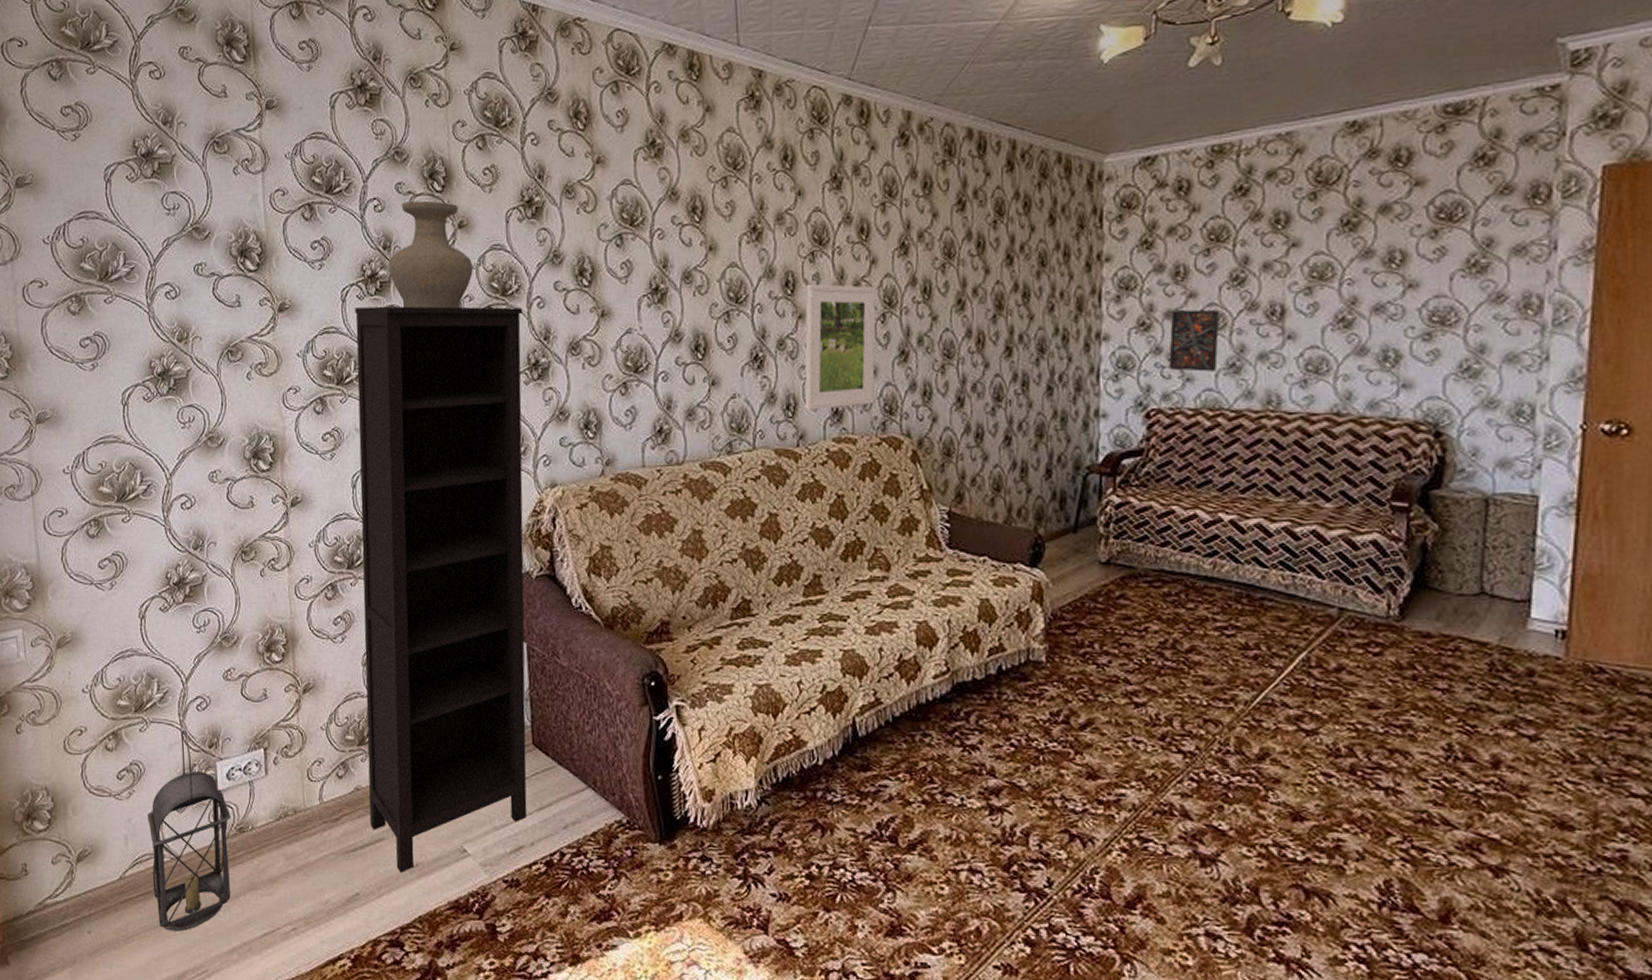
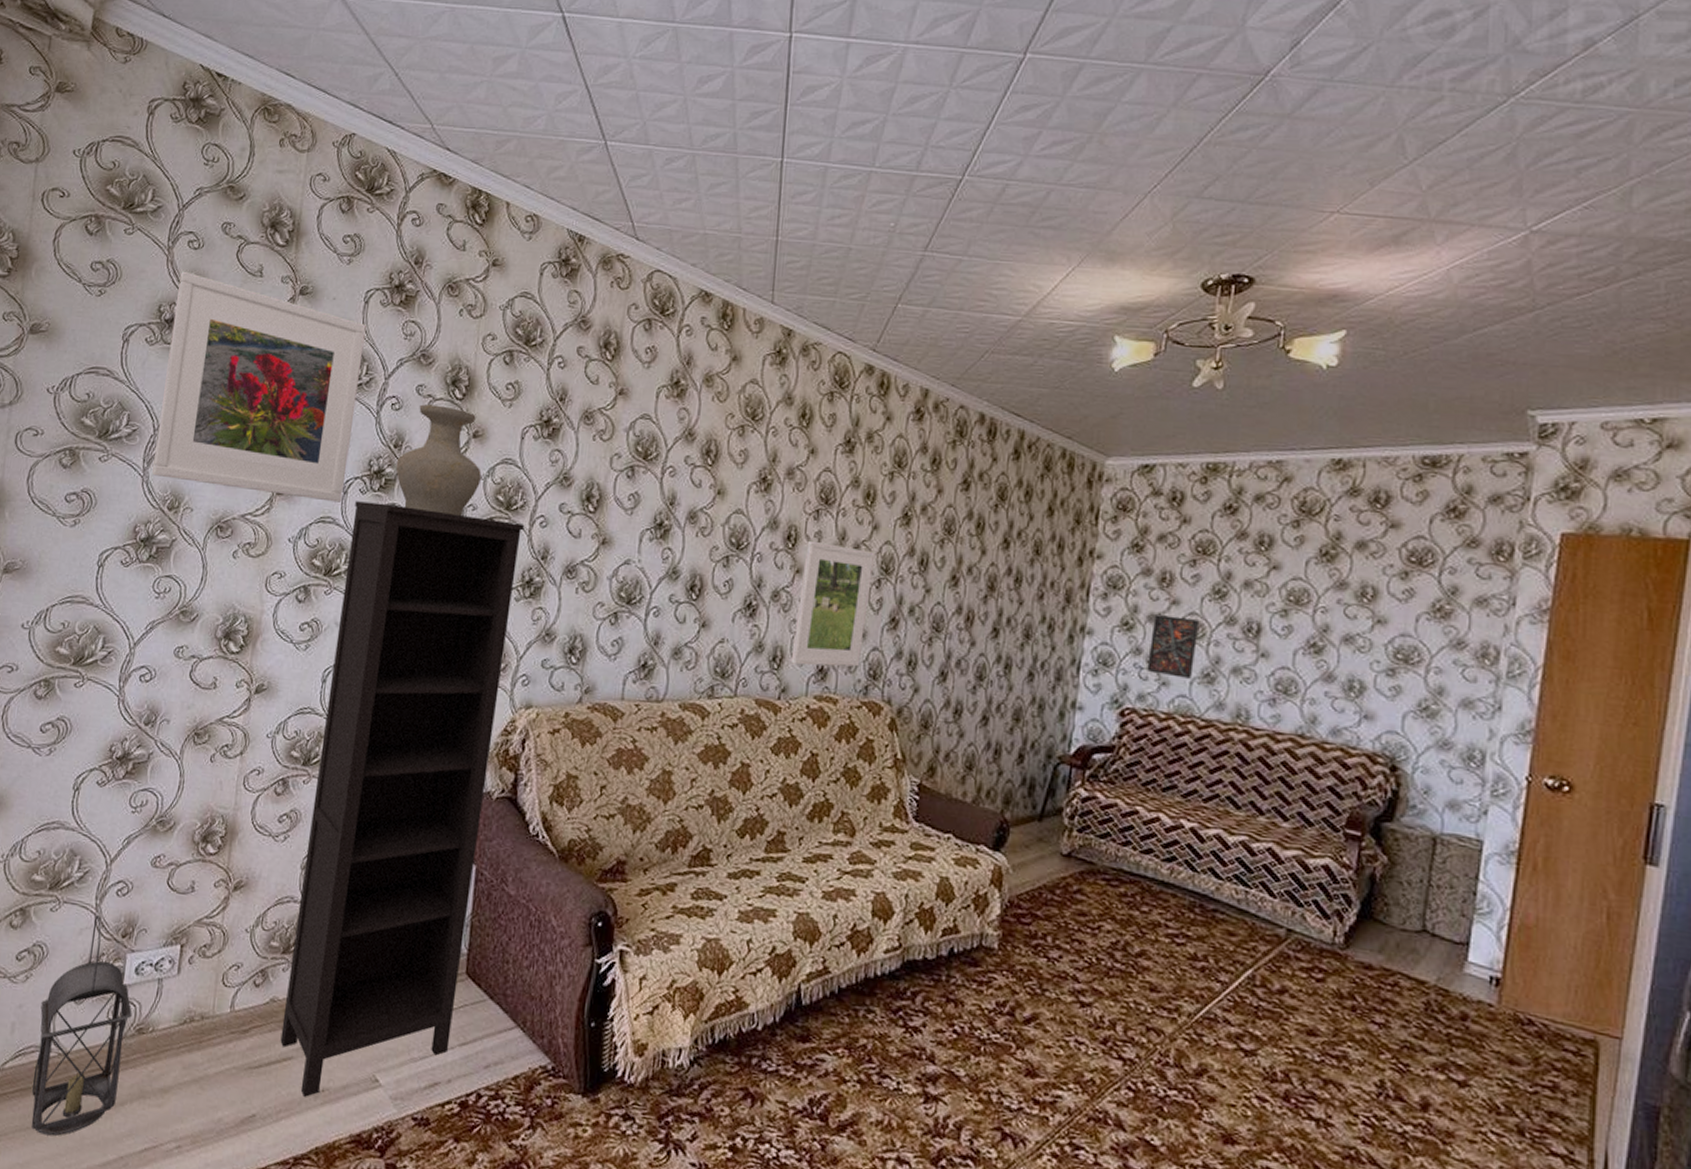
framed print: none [148,102,342,312] -> present [152,271,366,503]

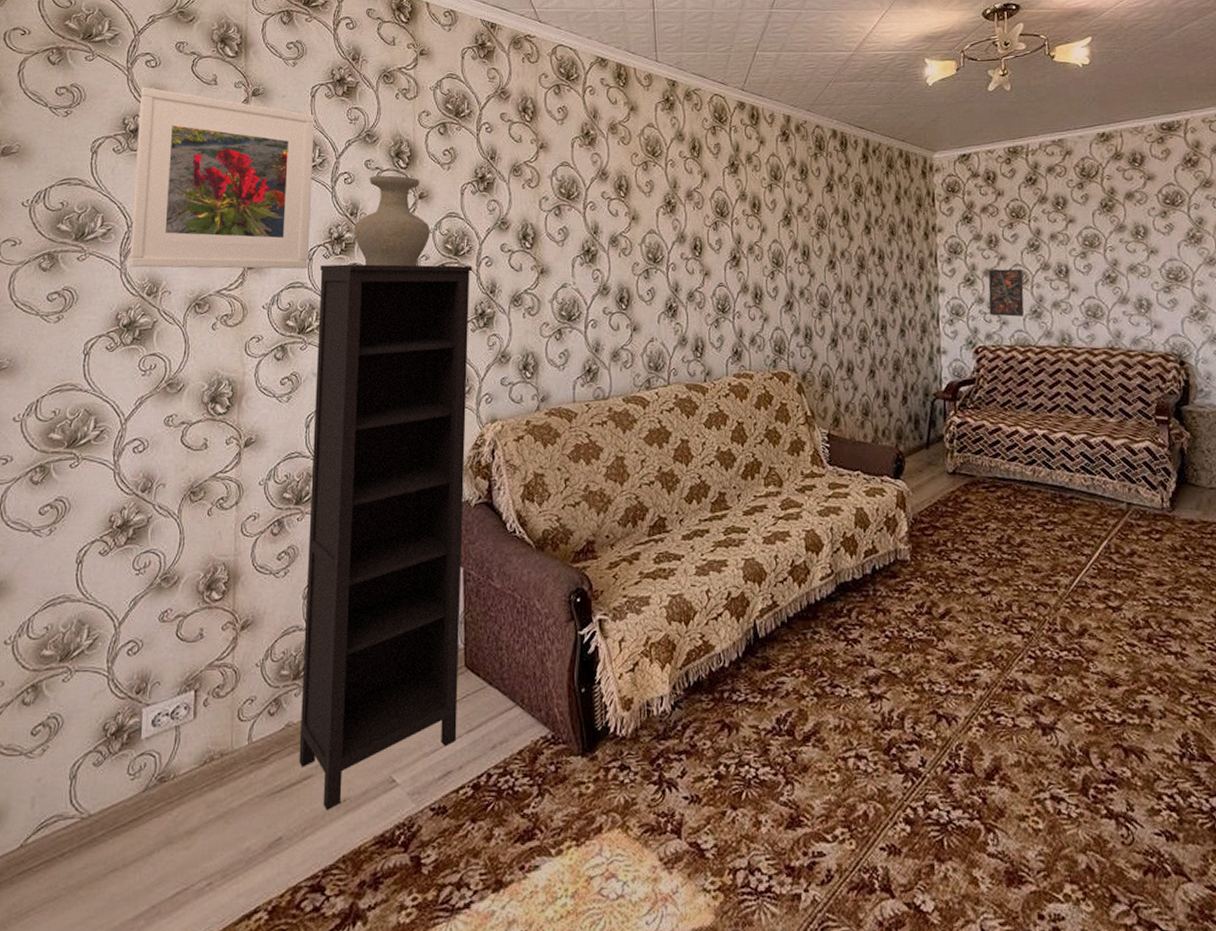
lantern: present [31,914,132,1136] -> none [57,676,152,901]
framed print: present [790,540,876,667] -> none [710,247,767,351]

